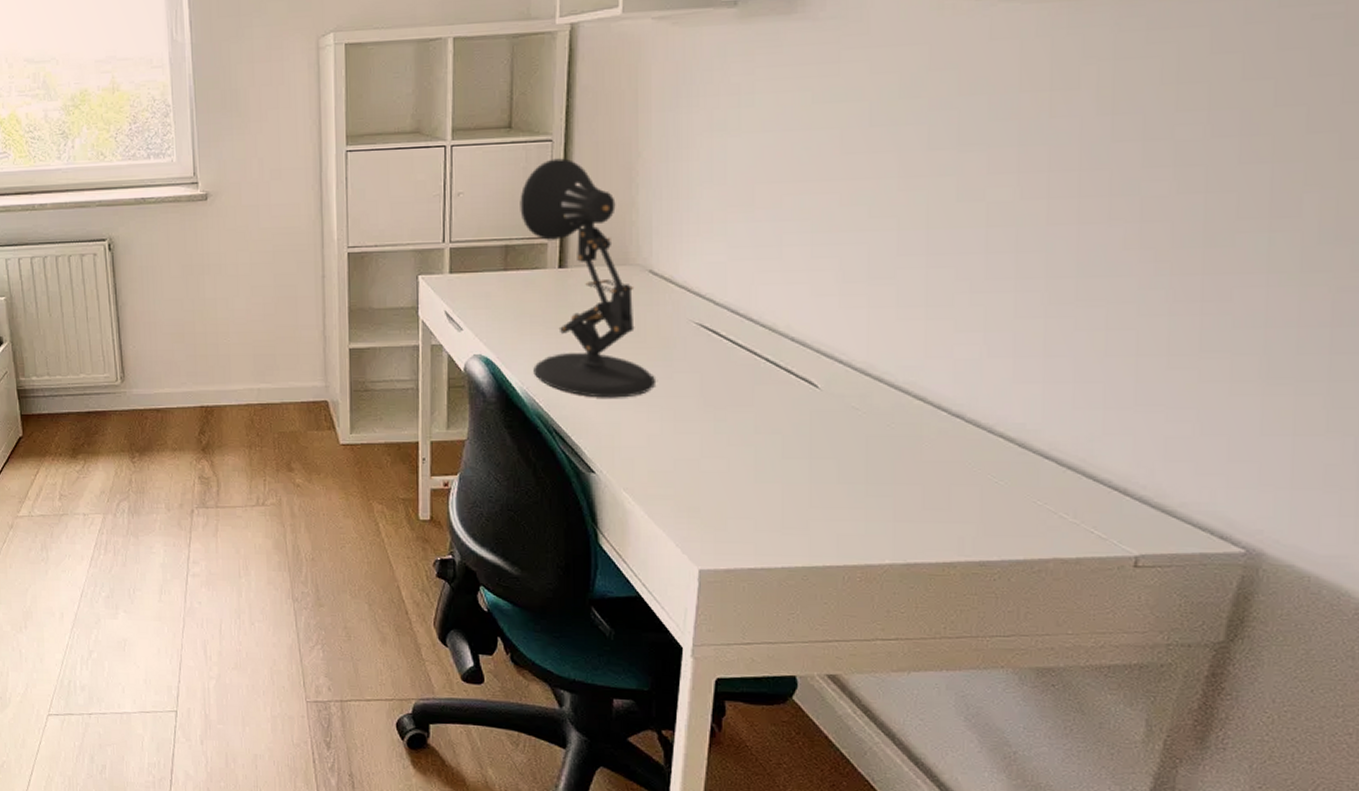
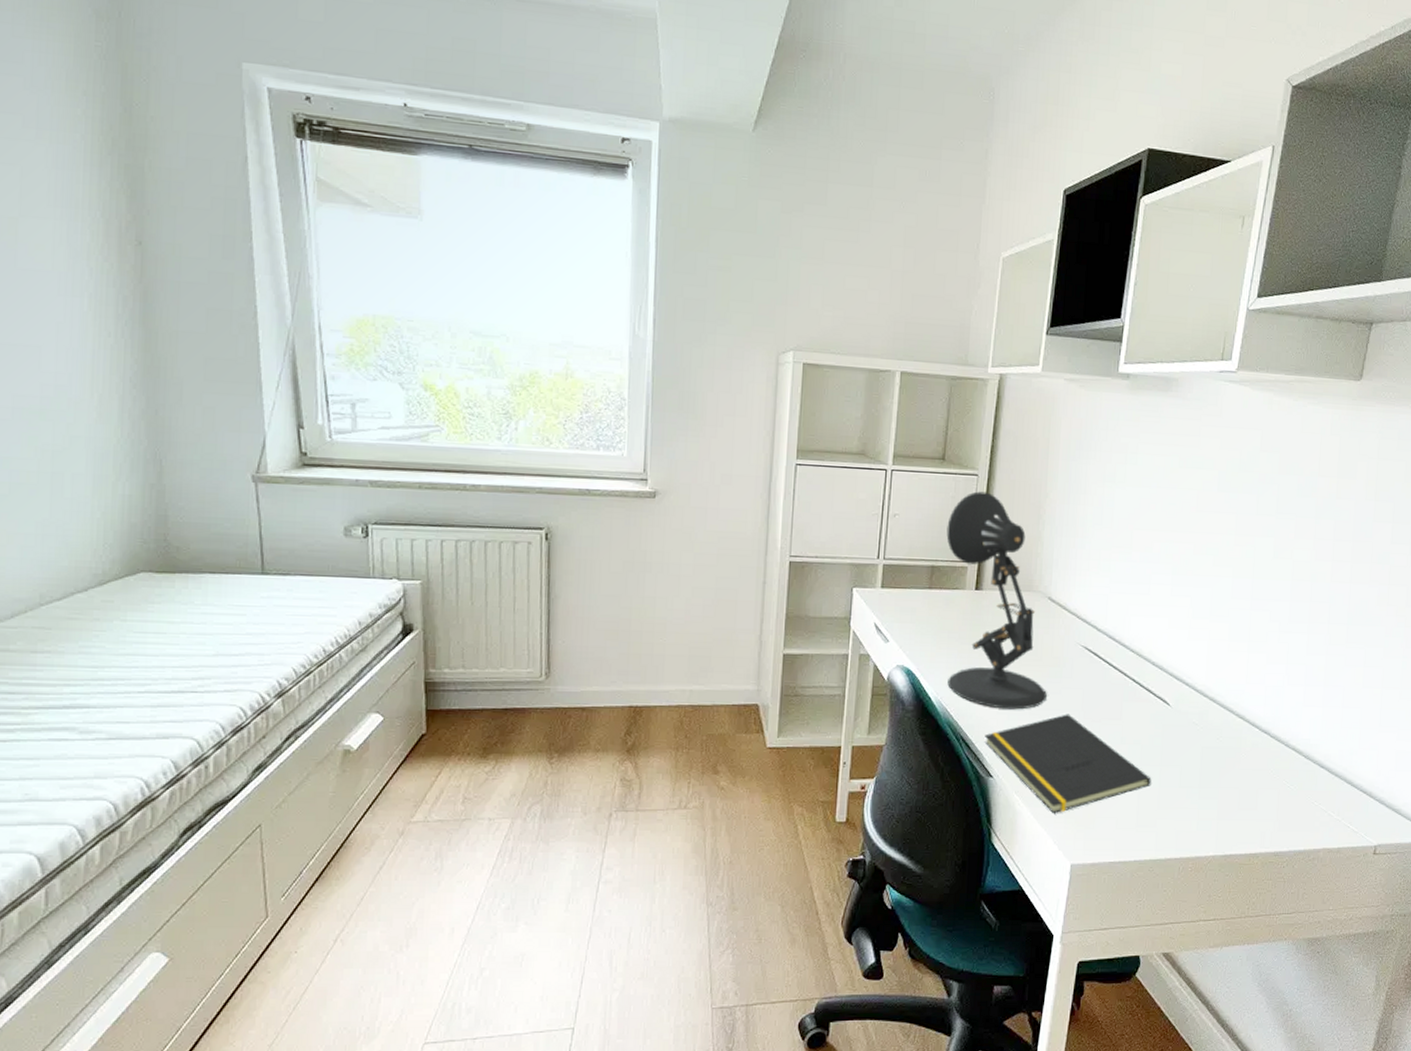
notepad: none [582,401,799,514] -> present [984,714,1152,814]

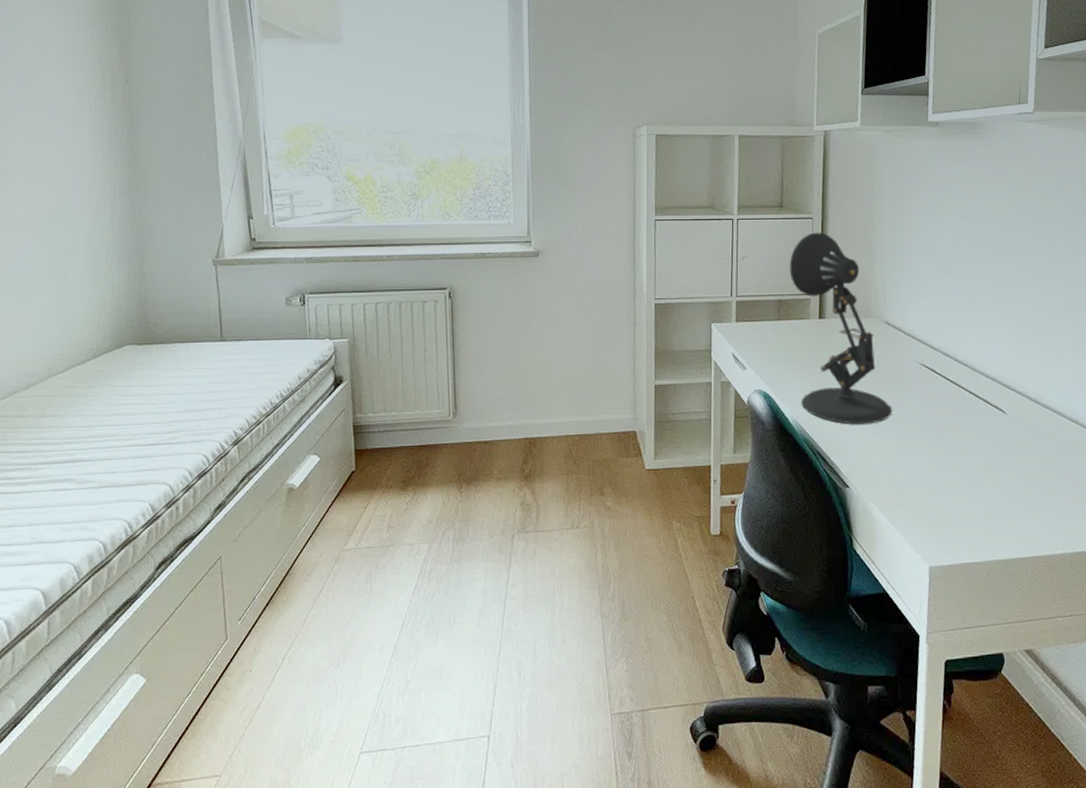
notepad: present [984,714,1152,814] -> none [839,426,997,520]

